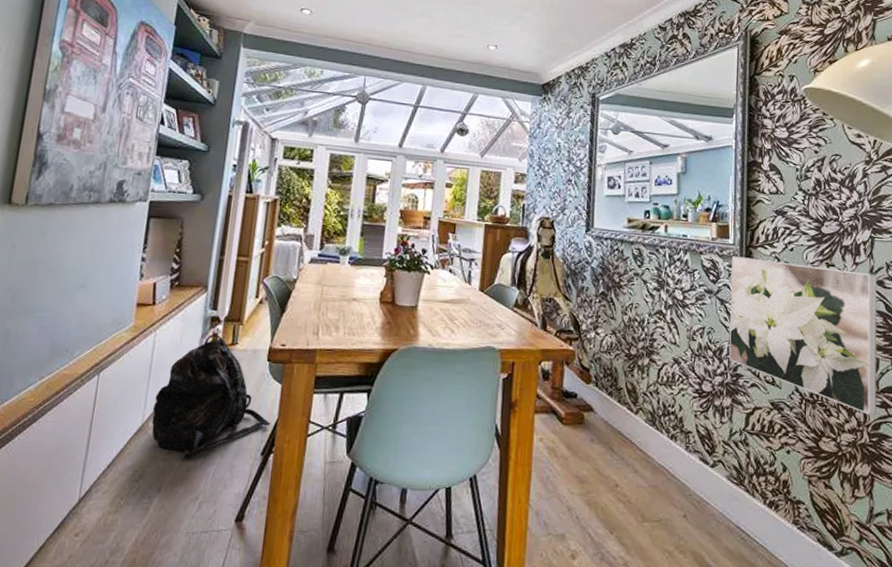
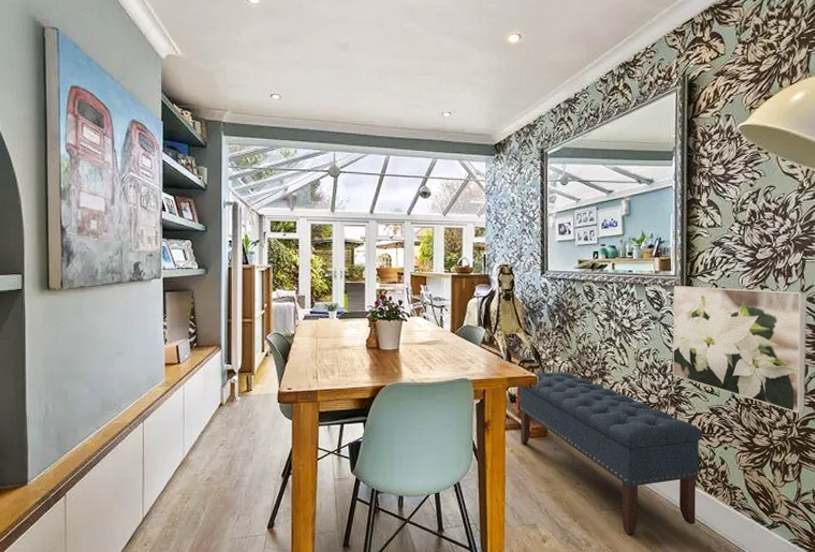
backpack: present [151,334,271,459] -> none [191,384,287,483]
bench: none [552,345,762,556] -> present [520,371,702,536]

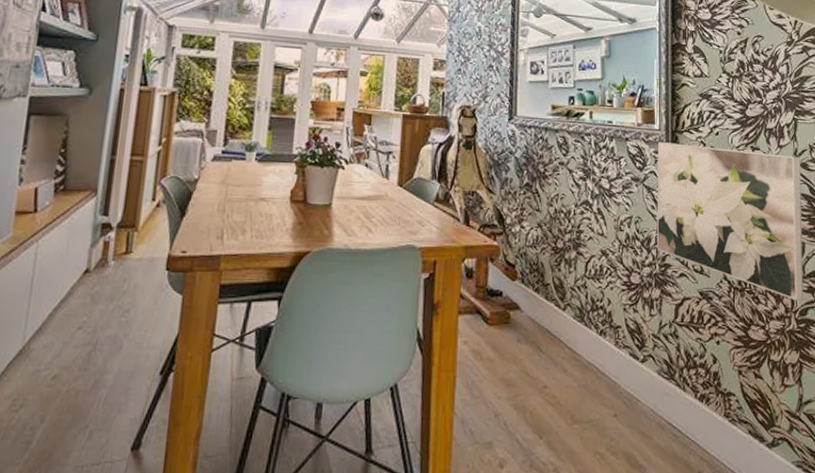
bench: present [520,371,702,536] -> none [477,240,691,458]

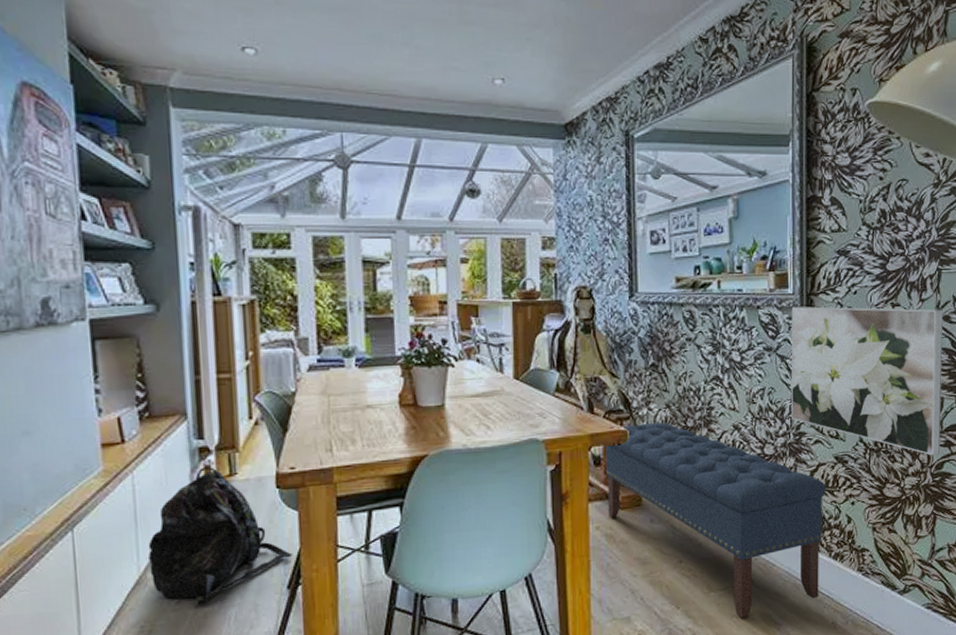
backpack: none [33,243,171,383] -> present [148,467,293,605]
bench: none [477,240,691,458] -> present [606,422,826,619]

